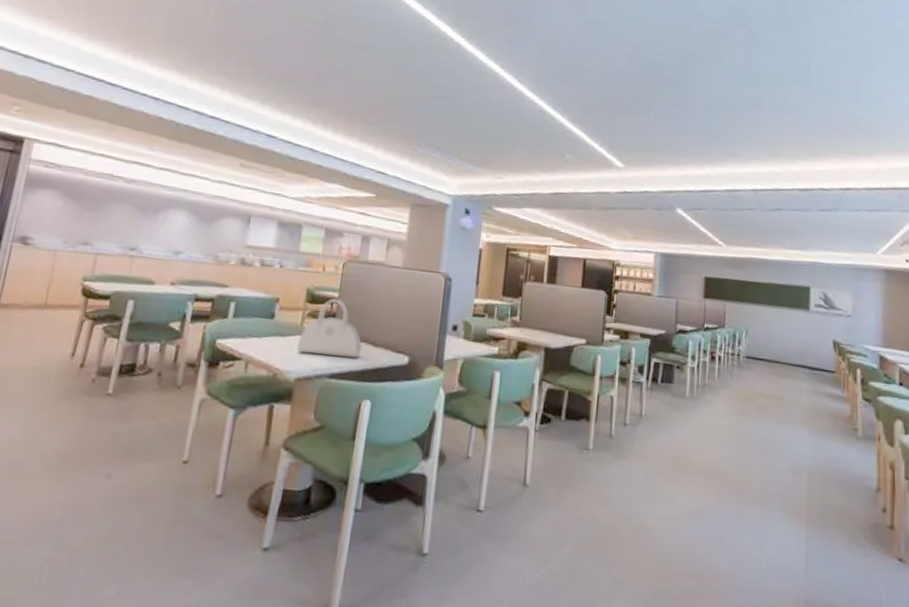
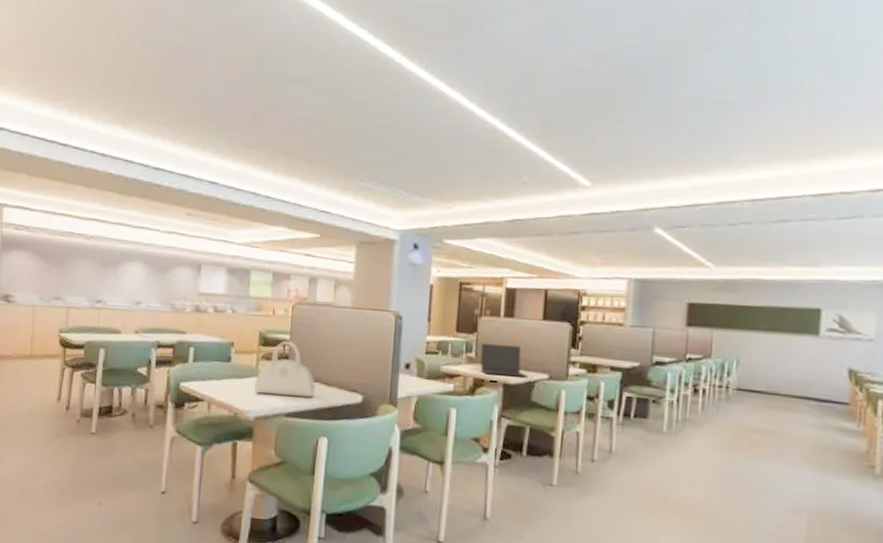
laptop: none [523,307,567,342] -> present [480,342,528,378]

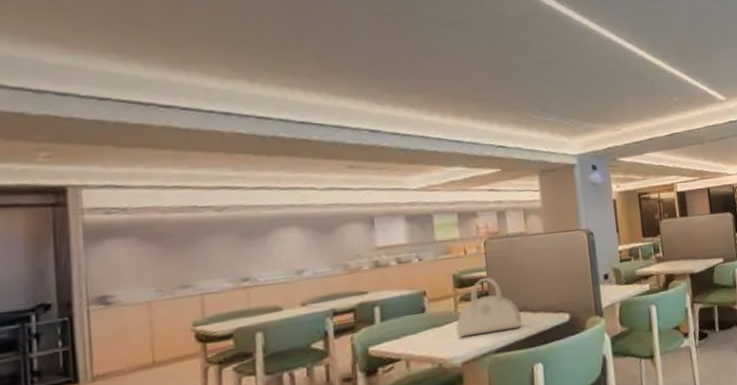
laptop: present [480,342,528,378] -> none [665,239,708,269]

